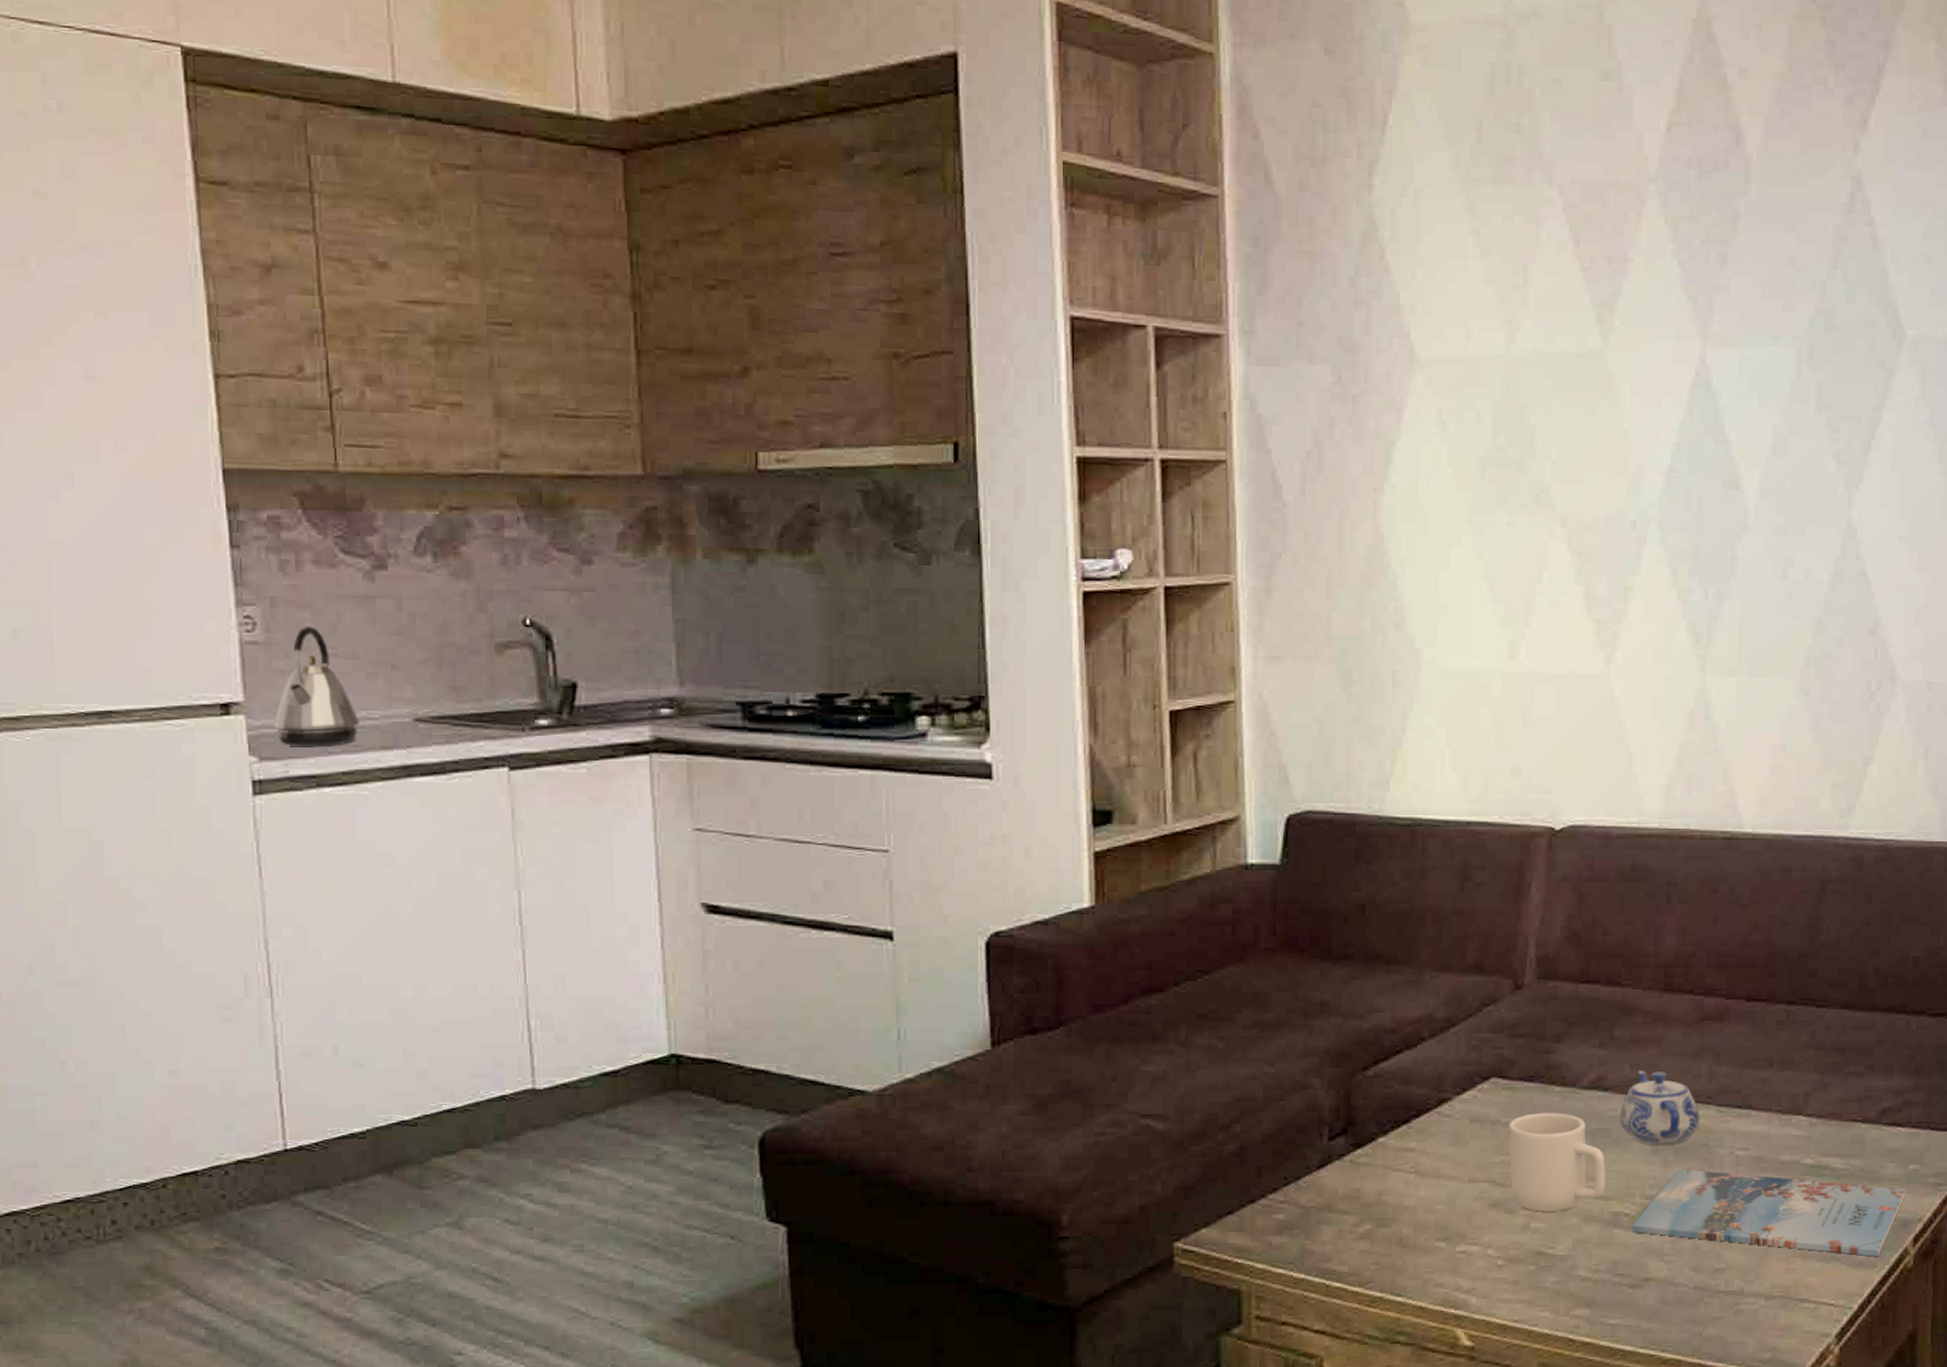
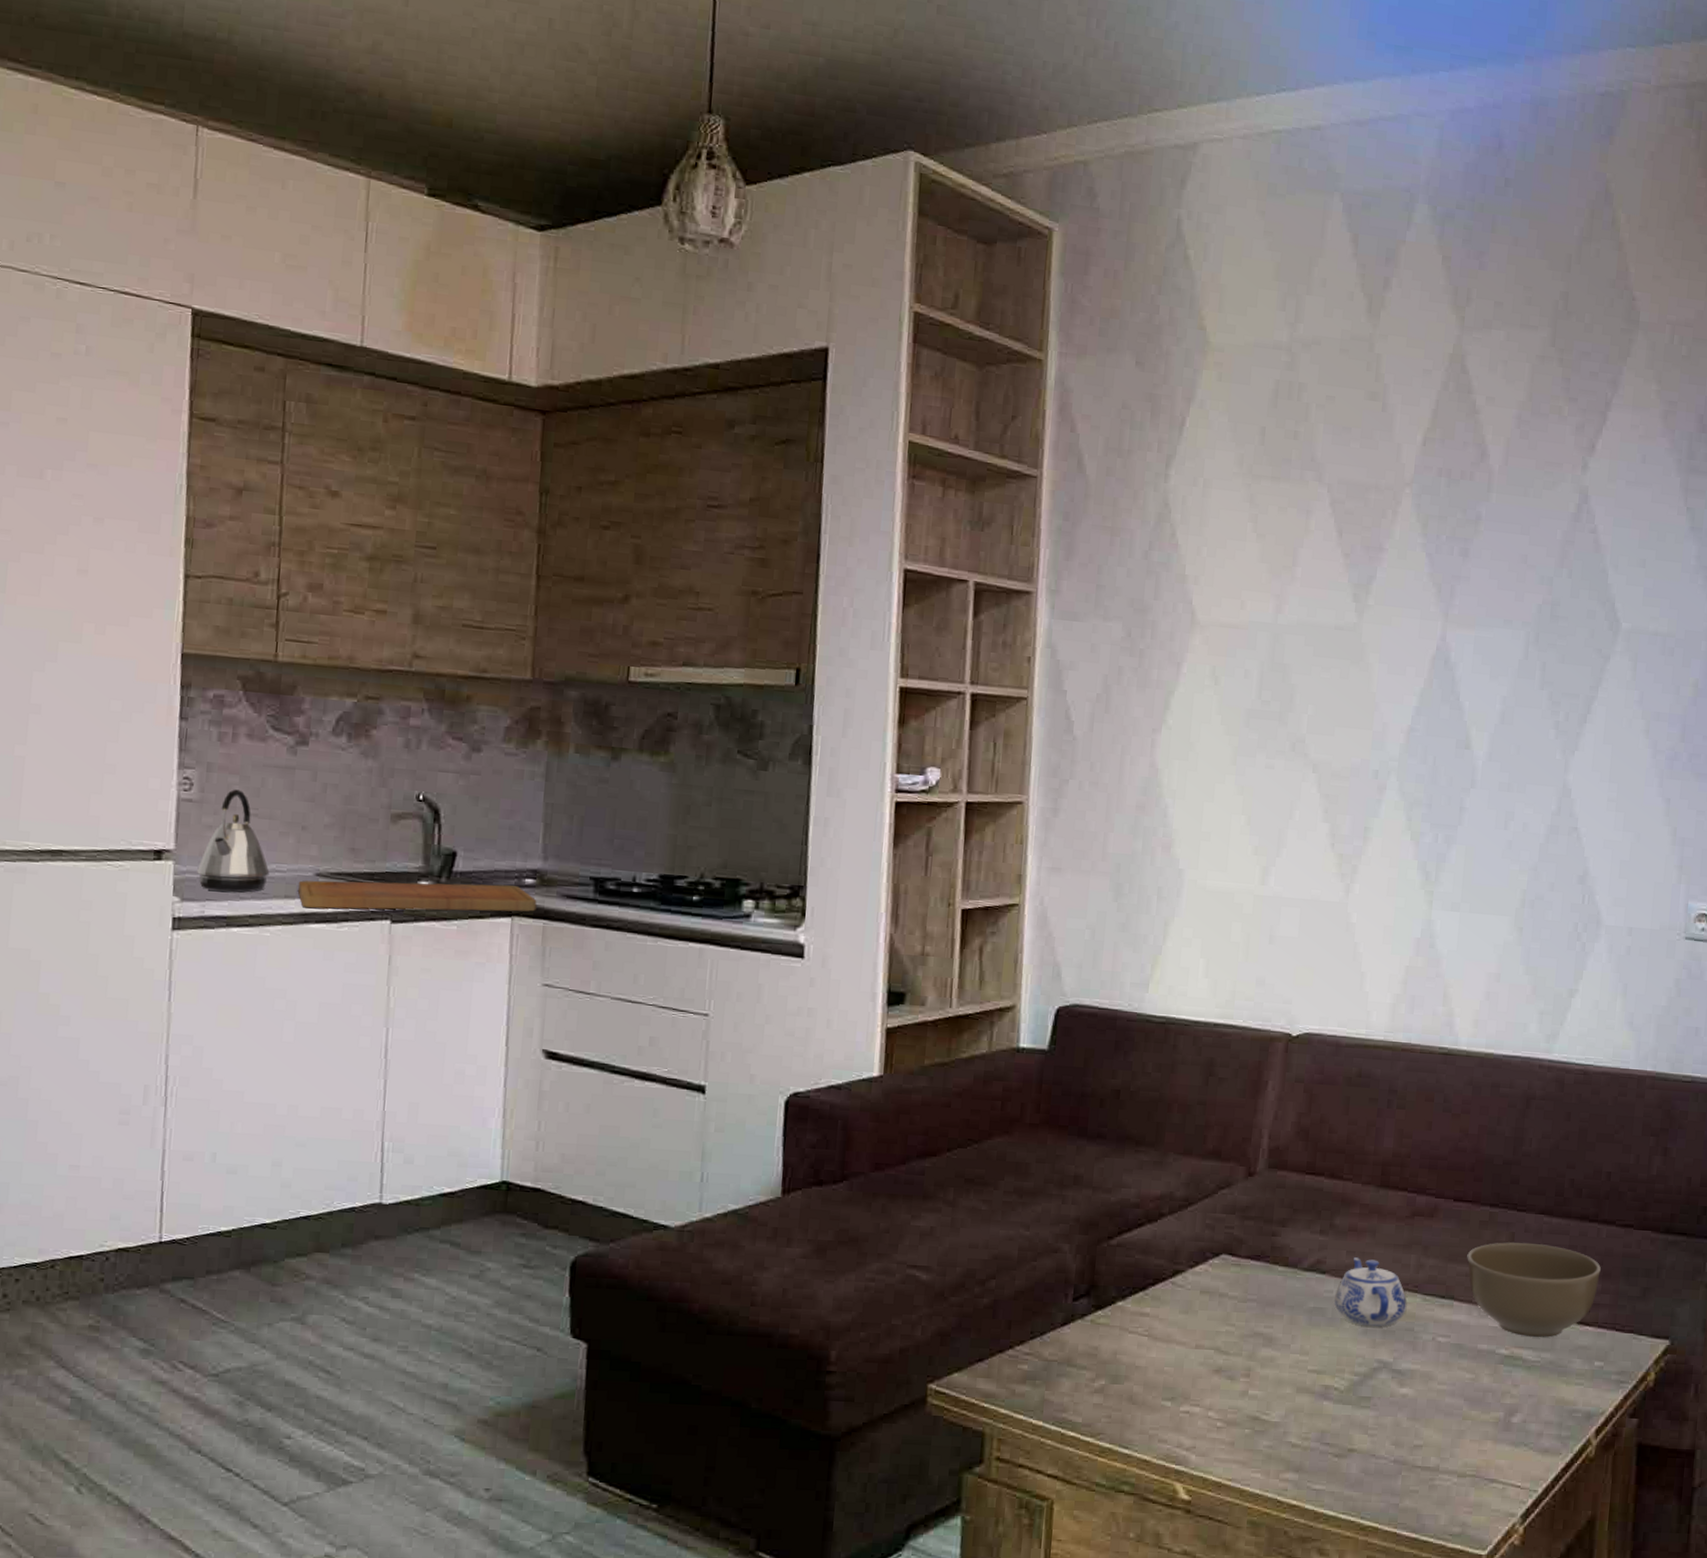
cutting board: none [394,718,677,760] -> present [297,880,537,912]
mug: present [1508,1113,1606,1212] -> none [1233,1289,1320,1381]
magazine: present [1632,1168,1906,1257] -> none [1340,1349,1591,1445]
bowl: none [1764,1041,1912,1143] -> present [1467,1242,1601,1337]

